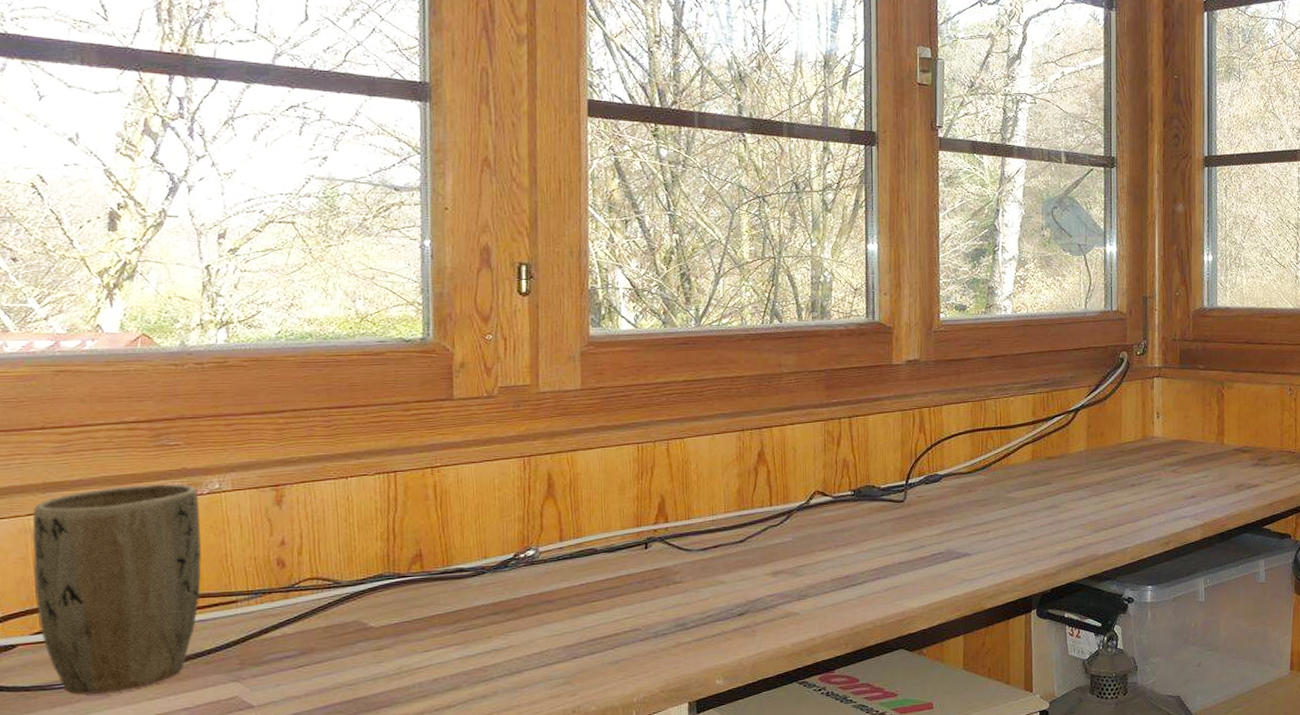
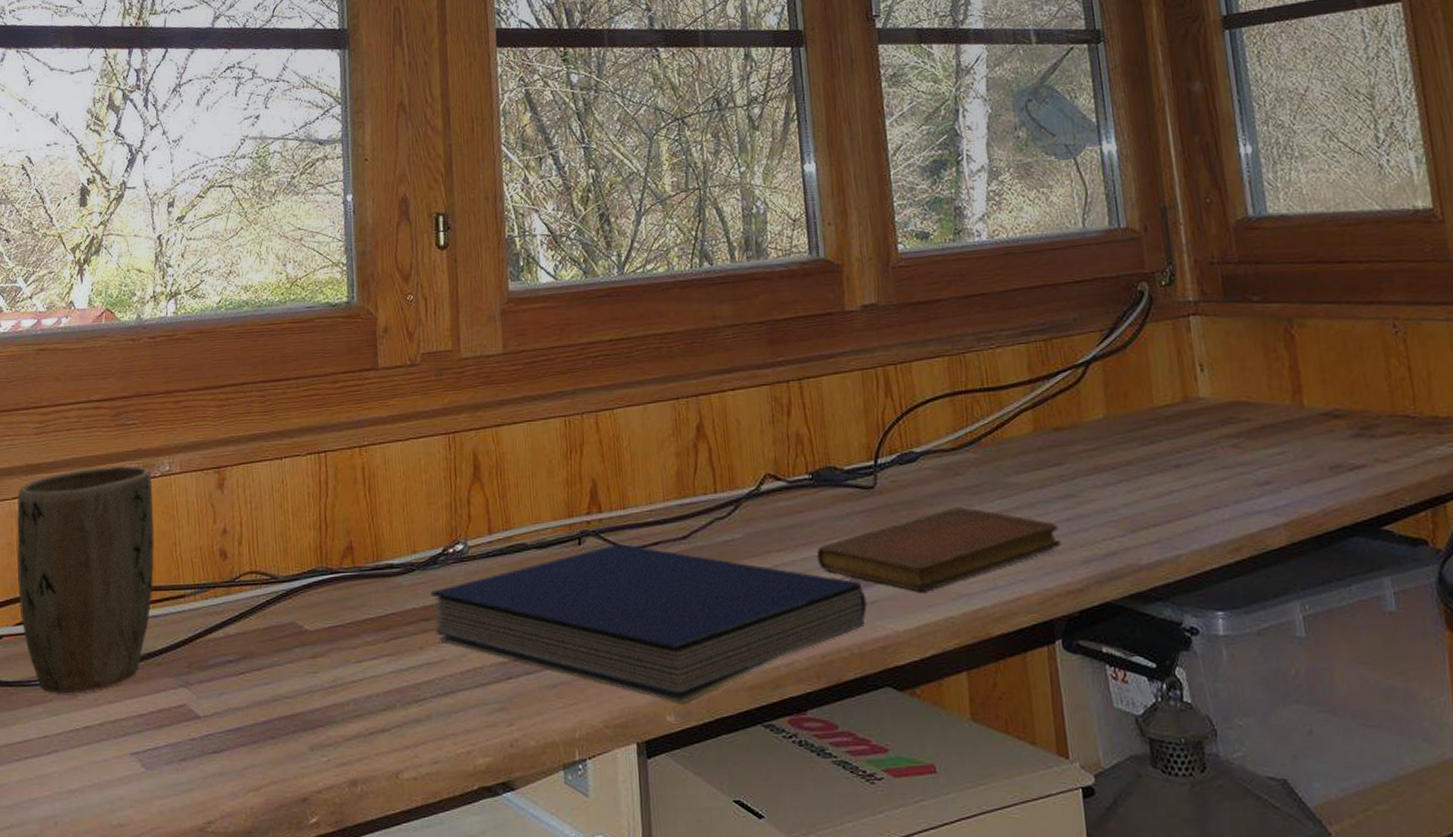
book: none [500,547,890,670] -> present [430,543,867,703]
notebook: none [852,515,1044,579] -> present [816,507,1062,592]

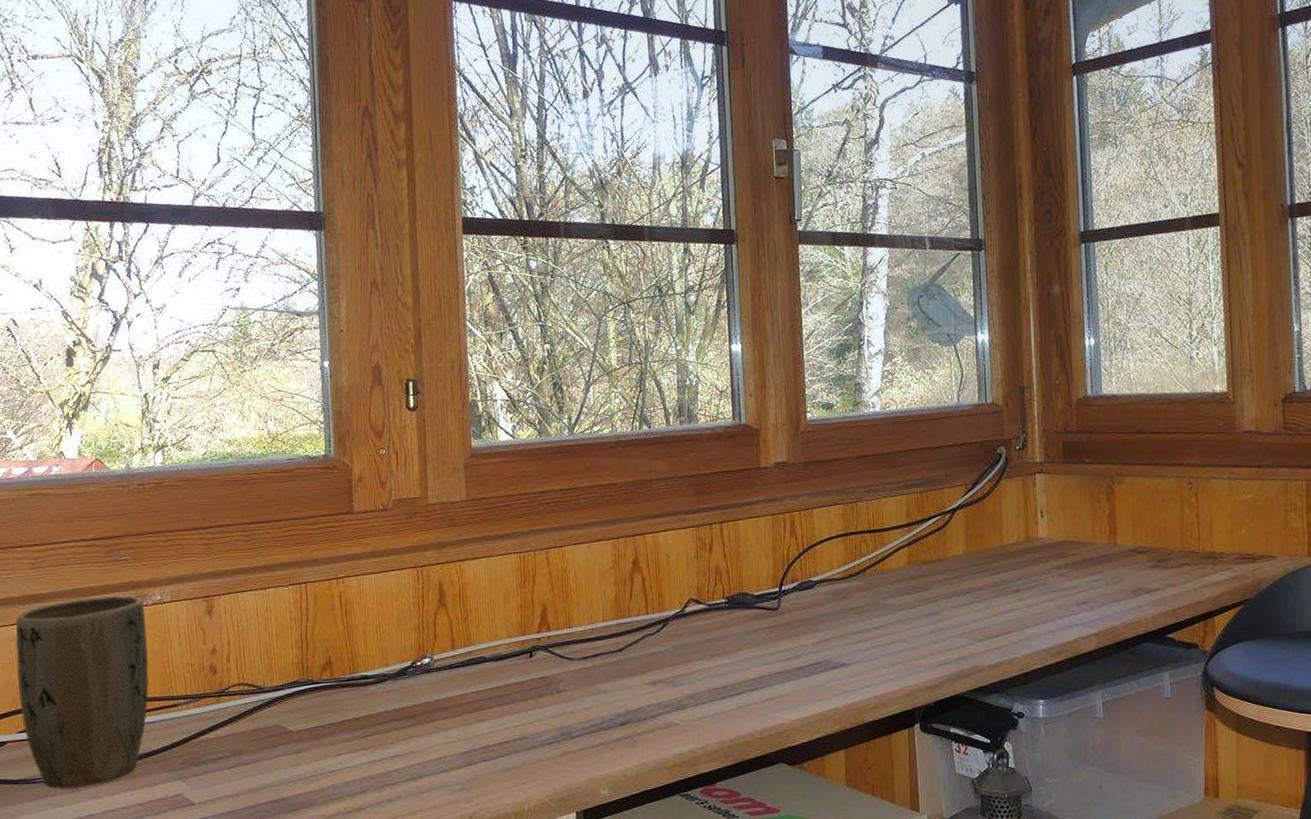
book: present [430,543,867,703] -> none [400,655,768,780]
notebook: present [816,507,1062,592] -> none [728,623,924,690]

